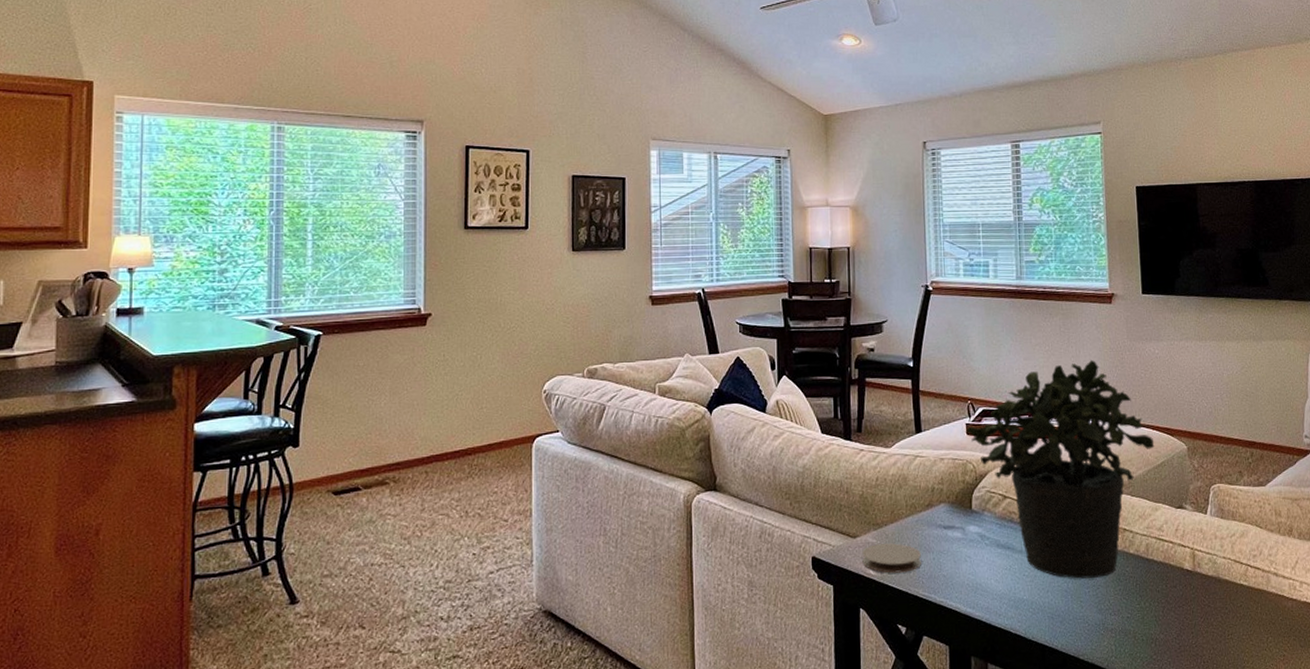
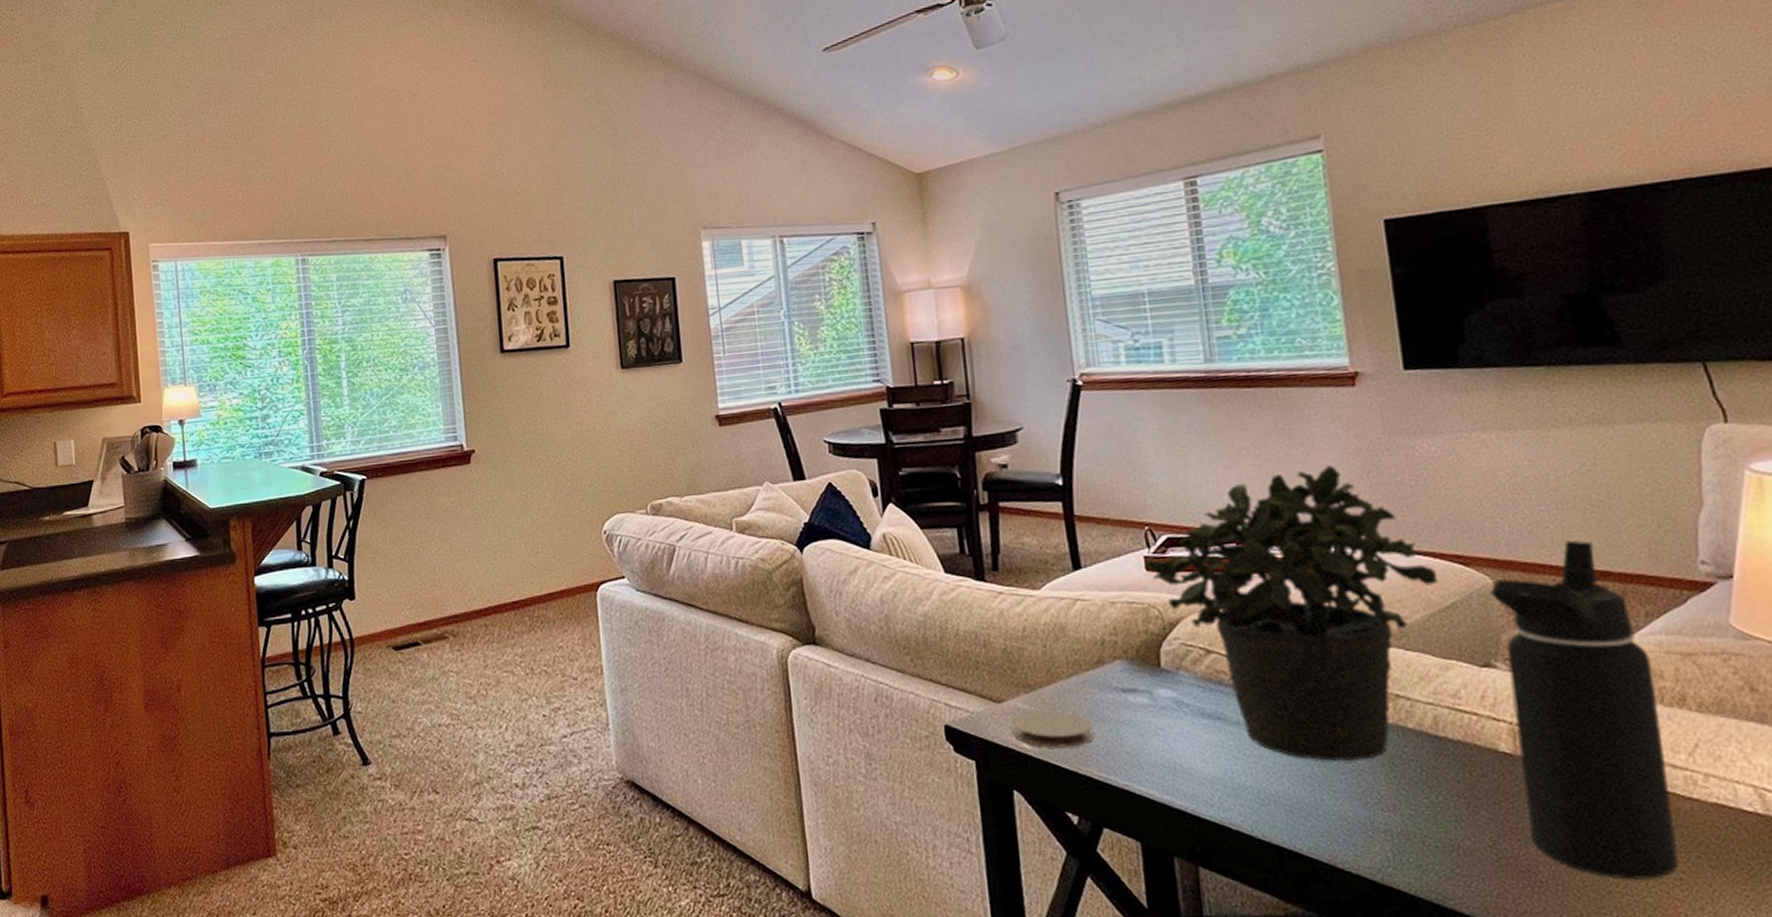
water bottle: none [1185,419,1283,658] -> present [1490,540,1679,880]

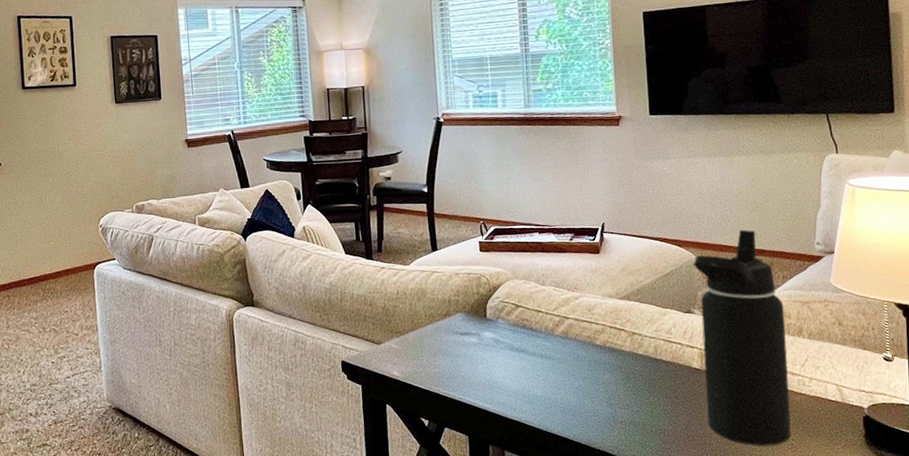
coaster: present [1011,710,1094,748] -> none [386,348,441,374]
potted plant: present [1143,464,1439,761] -> none [478,178,663,377]

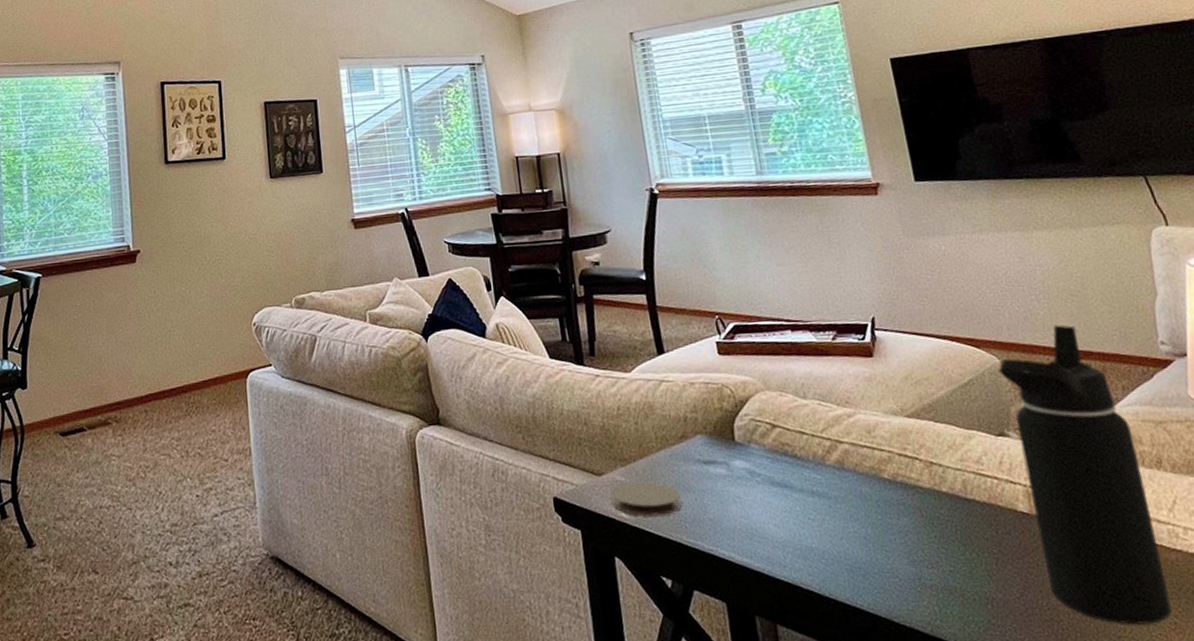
coaster: none [386,348,441,374] -> present [610,481,682,517]

